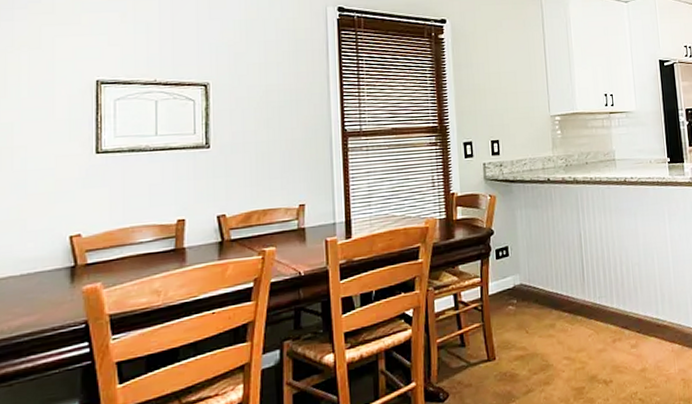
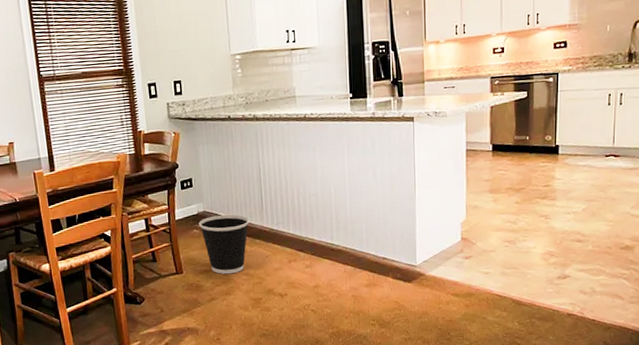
wastebasket: none [515,287,571,360] -> present [199,214,250,275]

